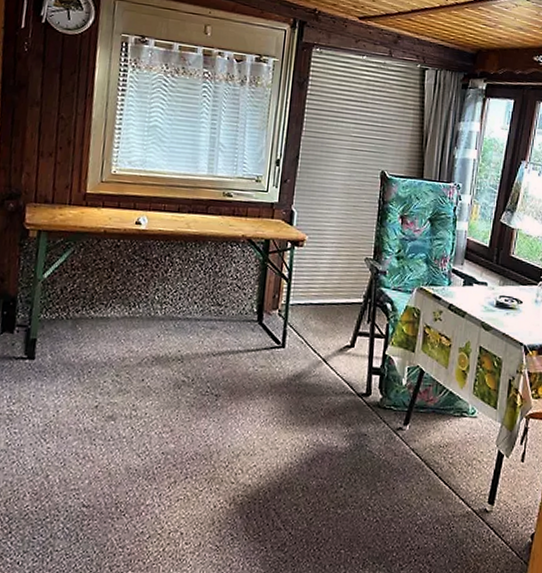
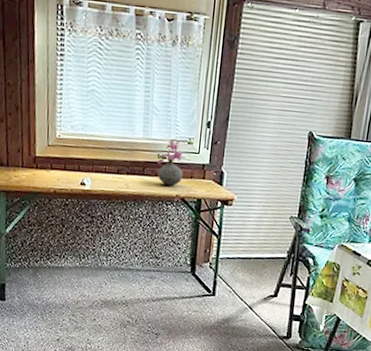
vase: none [222,177,251,227] -> present [157,140,183,187]

